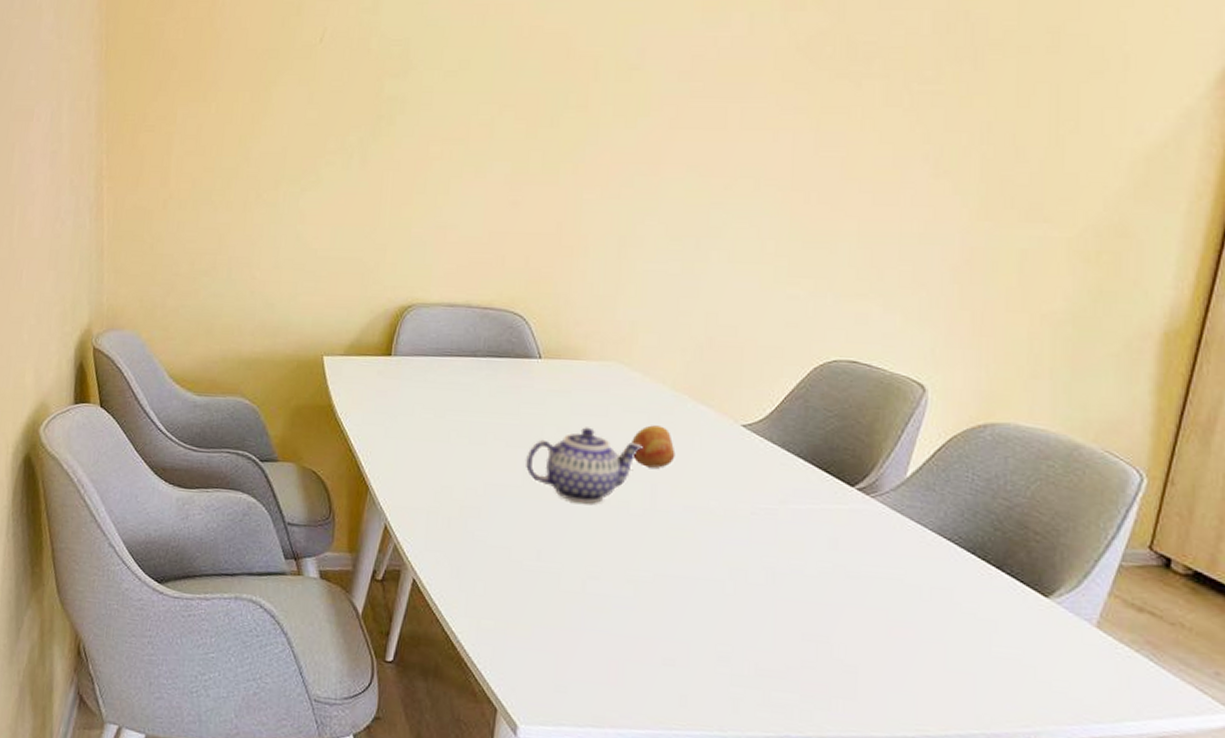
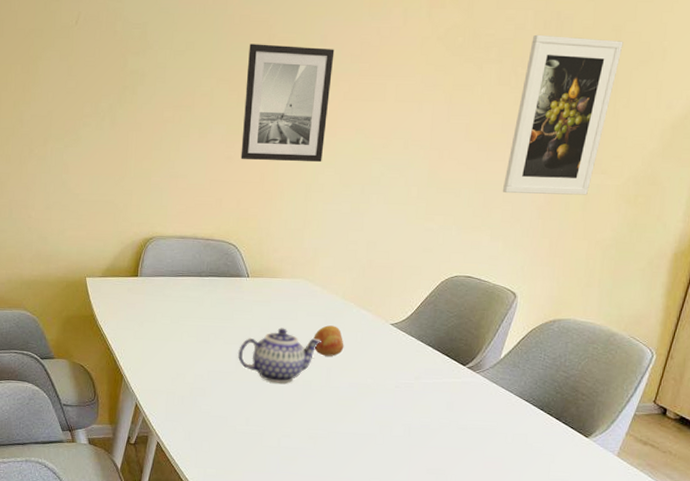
wall art: none [530,61,656,209] -> present [240,44,335,163]
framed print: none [897,40,1064,252] -> present [502,34,624,195]

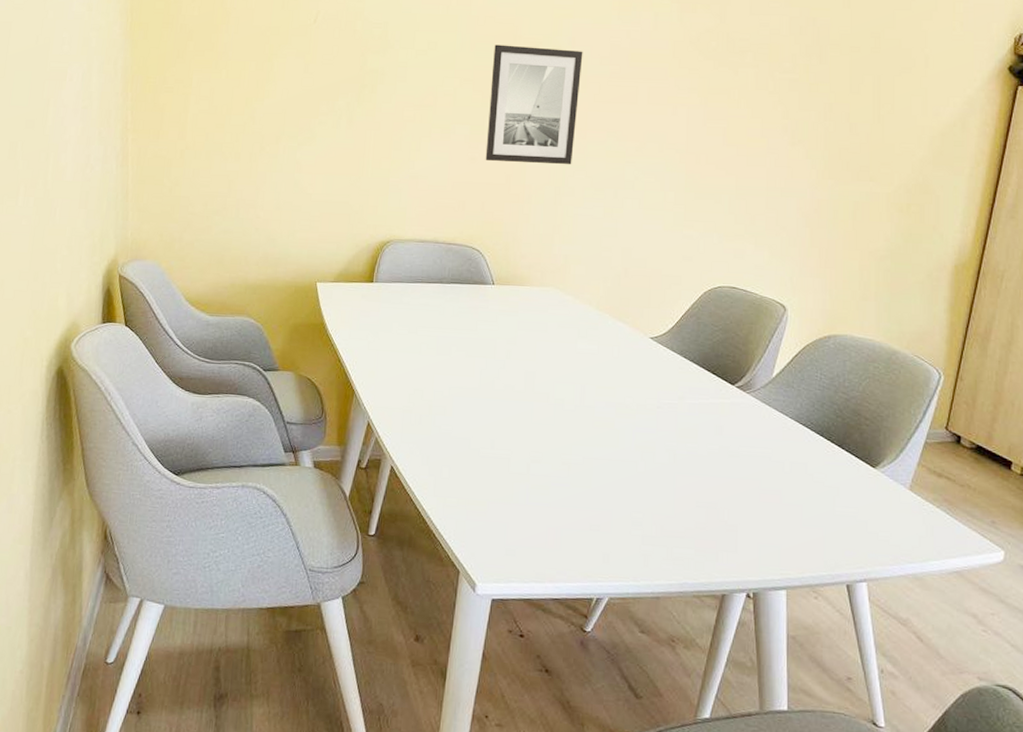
teapot: present [237,328,321,383] -> none [481,340,574,402]
fruit: present [313,325,344,357] -> none [565,338,599,373]
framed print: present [502,34,624,195] -> none [765,40,883,203]

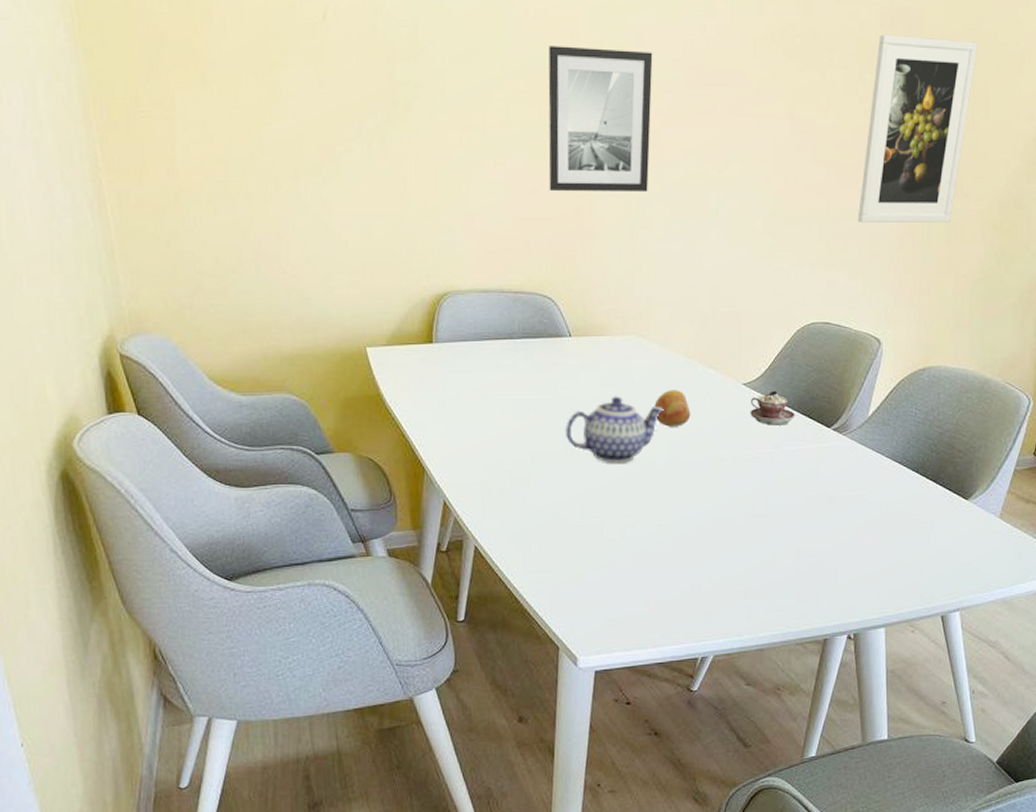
teapot: none [481,340,574,402] -> present [564,396,664,463]
fruit: none [565,338,599,373] -> present [654,390,691,427]
teacup: none [656,346,700,379] -> present [750,390,795,426]
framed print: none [765,40,883,203] -> present [857,34,978,224]

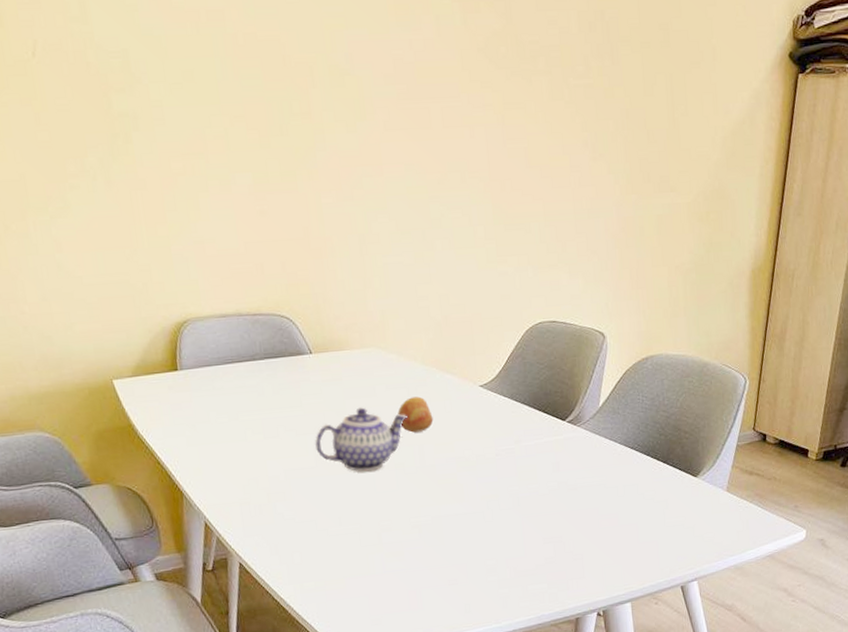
wall art: present [548,46,653,193] -> none [261,68,372,213]
teacup: present [750,390,795,426] -> none [489,389,531,423]
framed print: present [857,34,978,224] -> none [573,38,673,224]

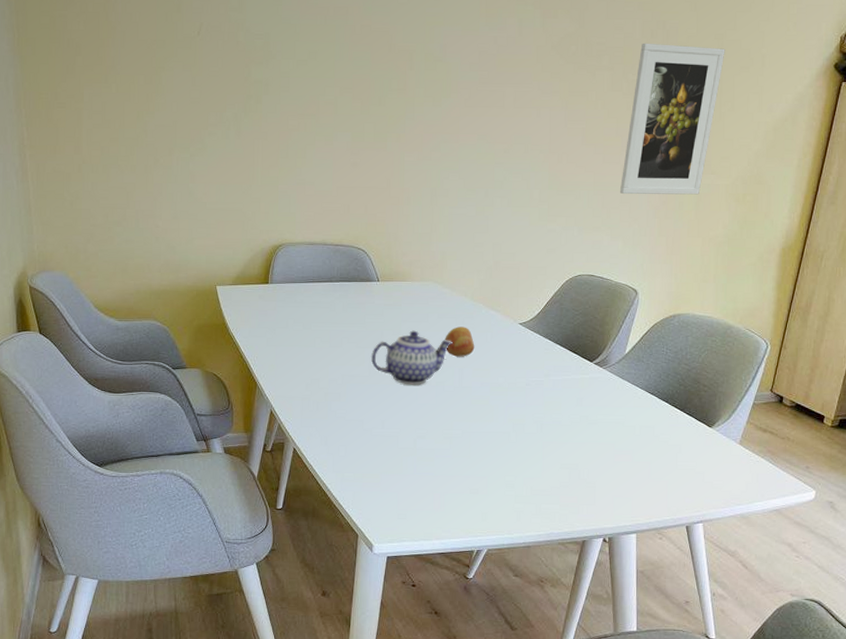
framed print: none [573,38,673,224] -> present [619,43,725,195]

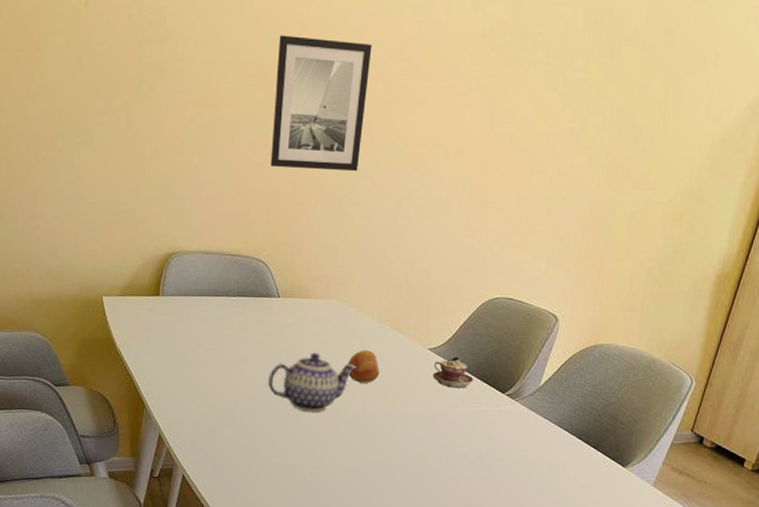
wall art: none [366,53,454,168] -> present [270,35,372,172]
teacup: none [524,329,563,359] -> present [433,356,474,388]
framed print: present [619,43,725,195] -> none [546,34,676,213]

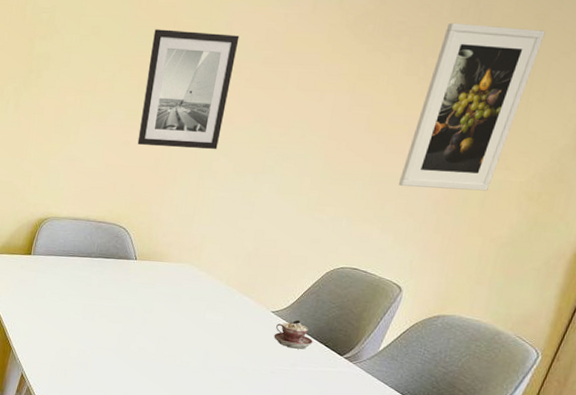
teapot: present [267,352,356,412] -> none [120,310,202,363]
fruit: present [348,350,380,383] -> none [194,310,224,340]
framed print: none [546,34,676,213] -> present [398,22,546,191]

